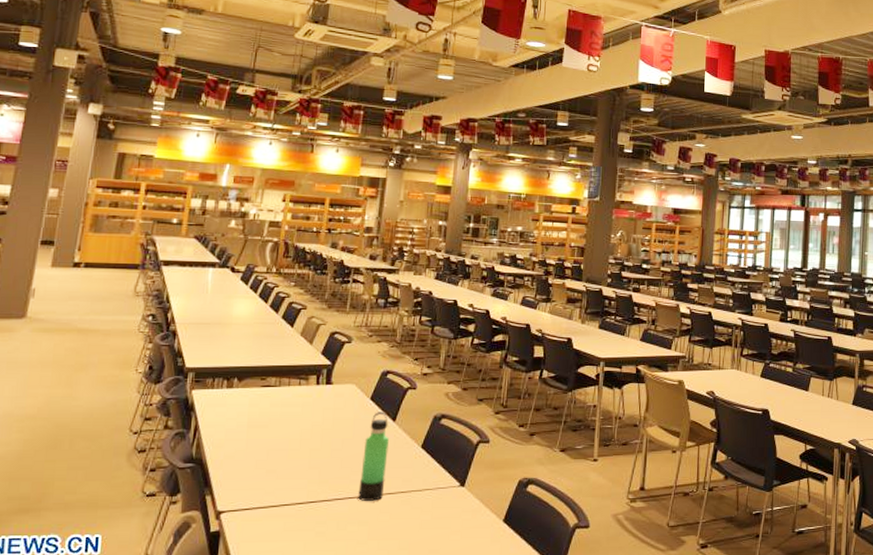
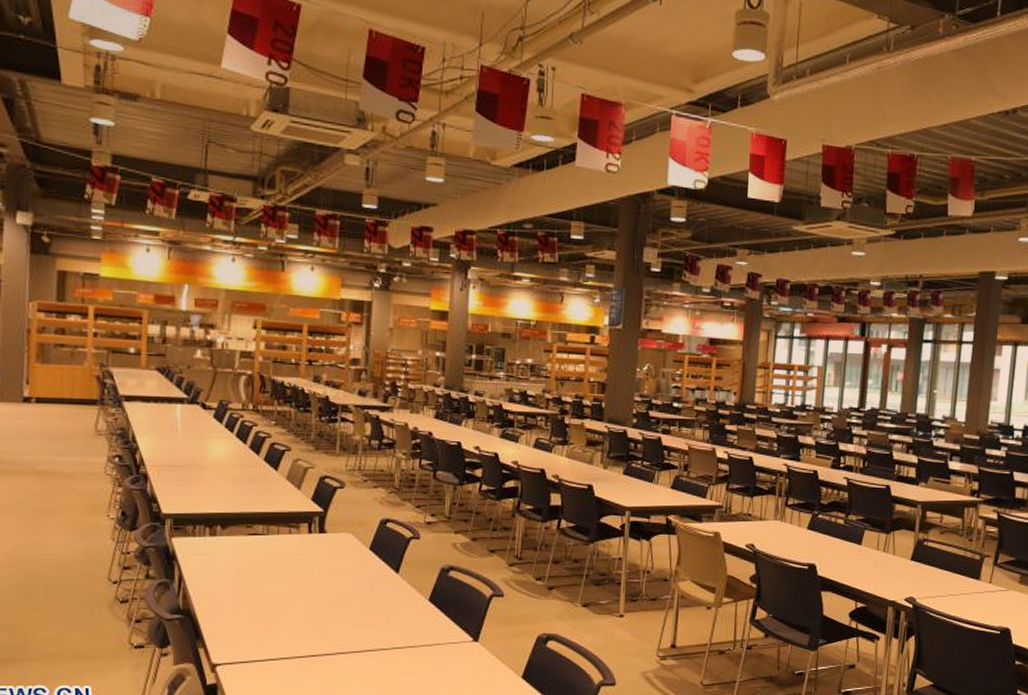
thermos bottle: present [358,412,389,501] -> none [363,563,392,655]

